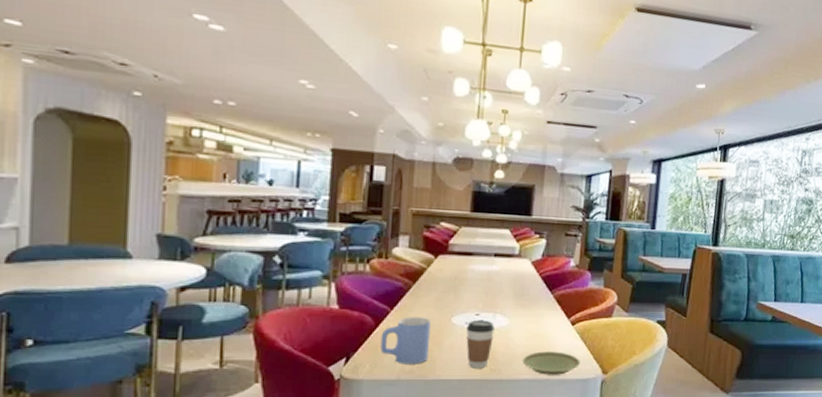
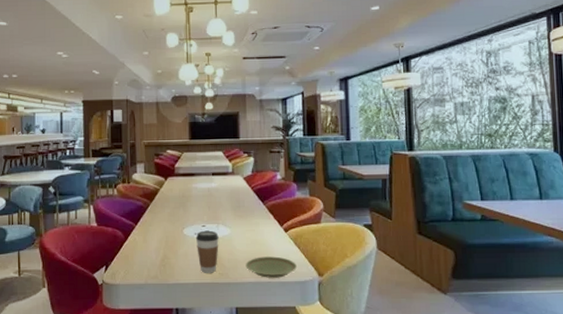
mug: present [380,317,431,364] -> none [130,230,168,271]

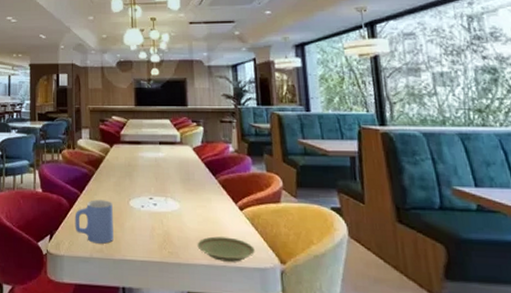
mug: none [130,230,168,271] -> present [74,199,114,244]
coffee cup: present [195,230,219,273] -> none [142,203,168,251]

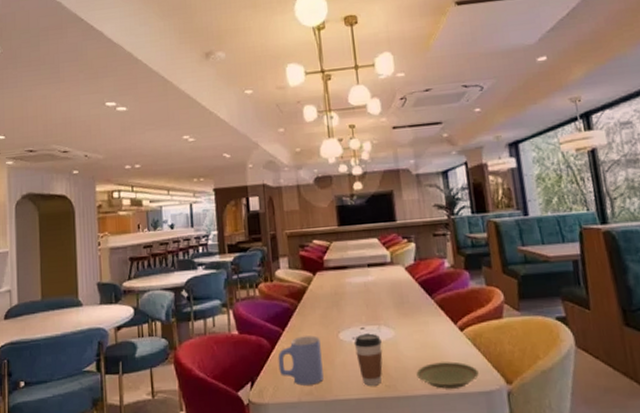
coffee cup: none [142,203,168,251] -> present [354,333,383,386]

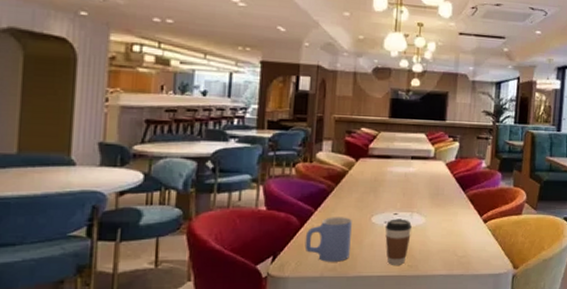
plate: present [416,361,479,389] -> none [438,248,492,271]

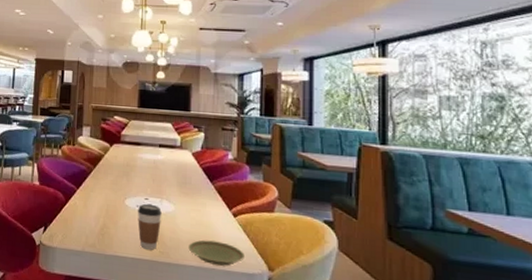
mug: present [304,217,352,262] -> none [69,196,108,239]
plate: none [438,248,492,271] -> present [188,239,245,266]

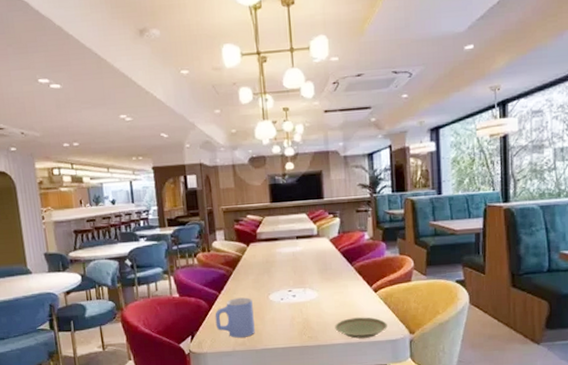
mug: none [69,196,108,239] -> present [215,297,255,338]
coffee cup: present [137,203,162,250] -> none [282,295,307,337]

